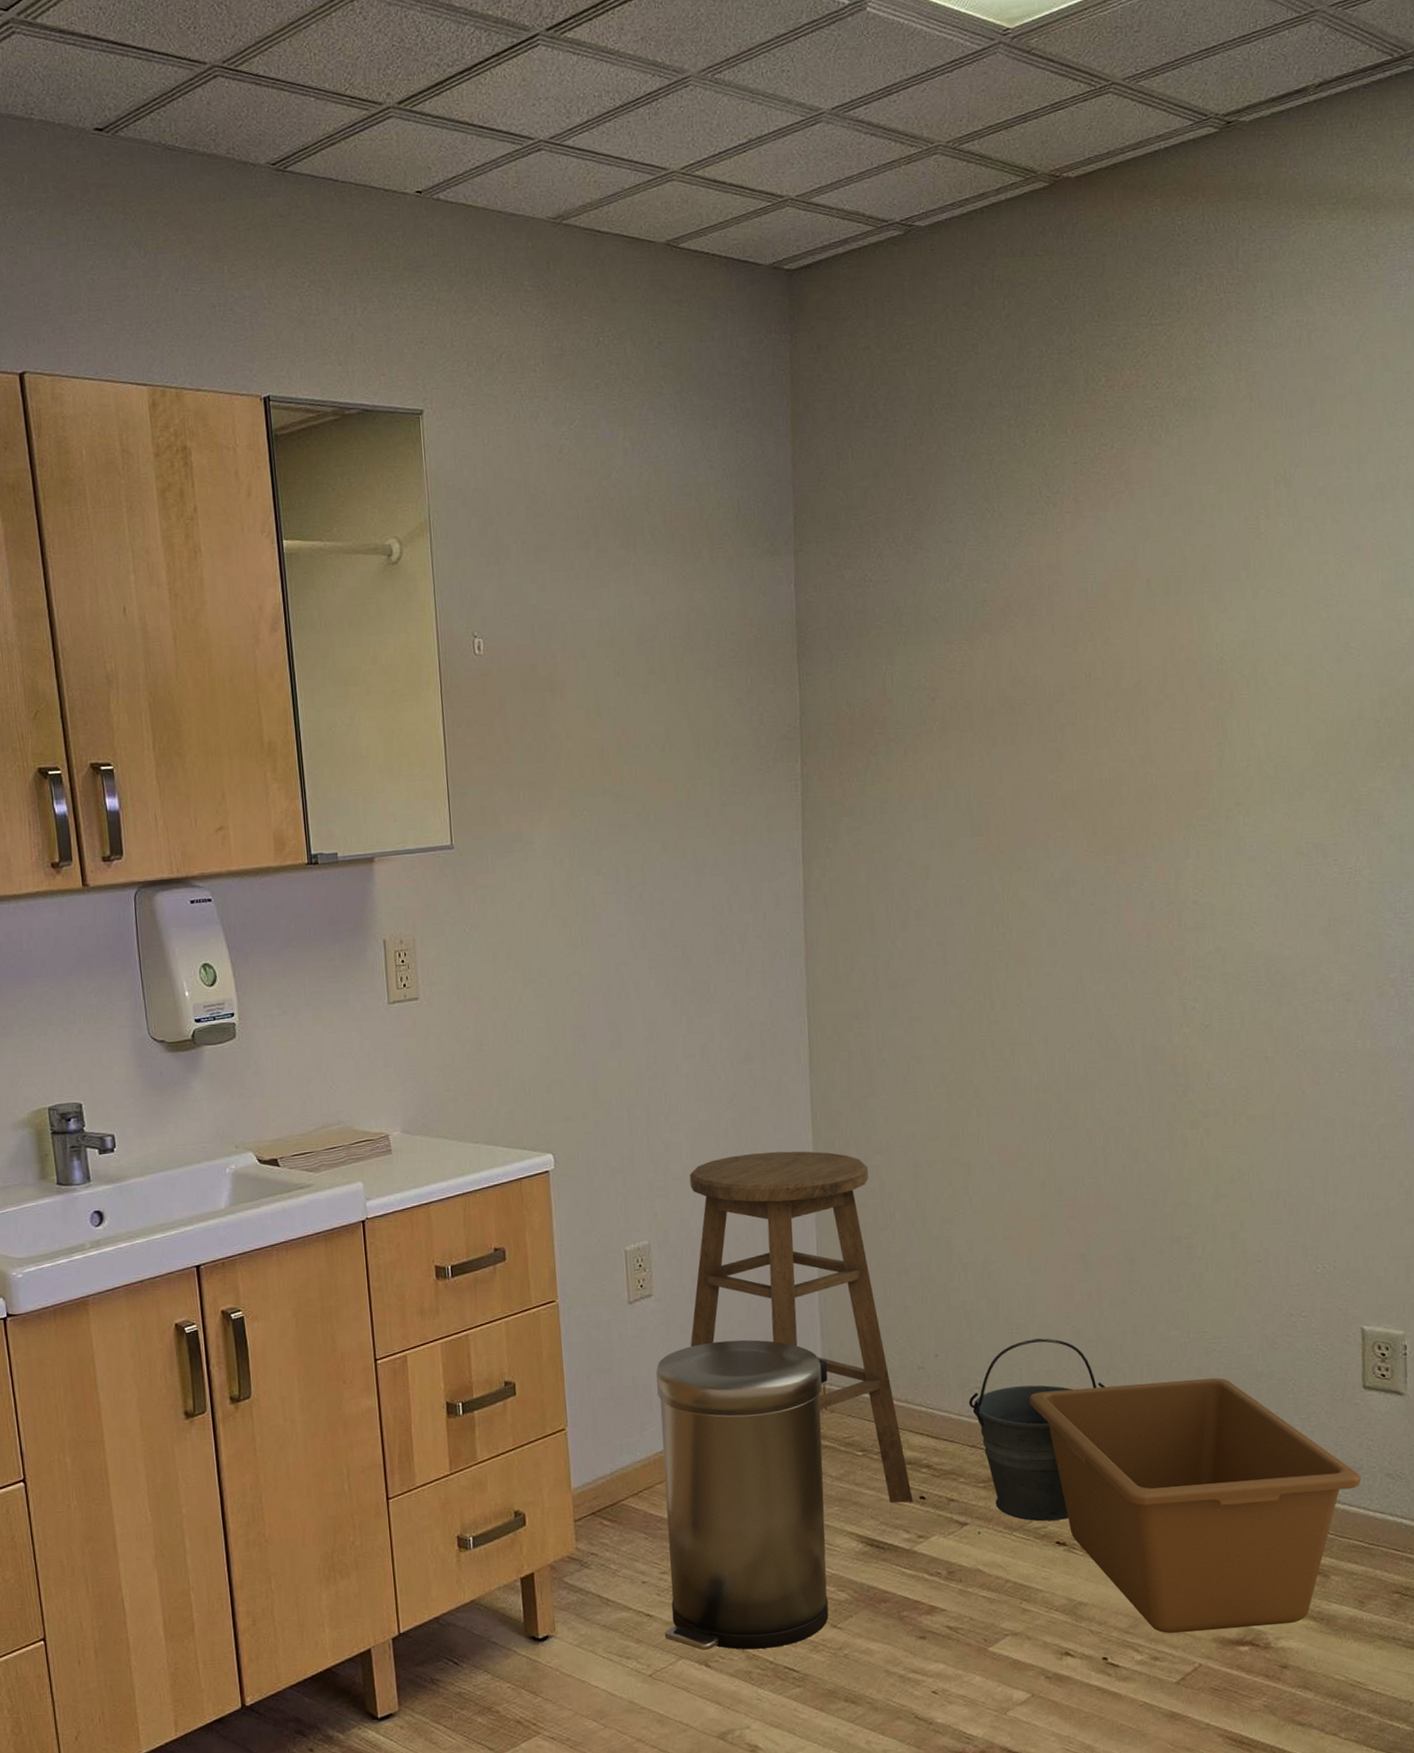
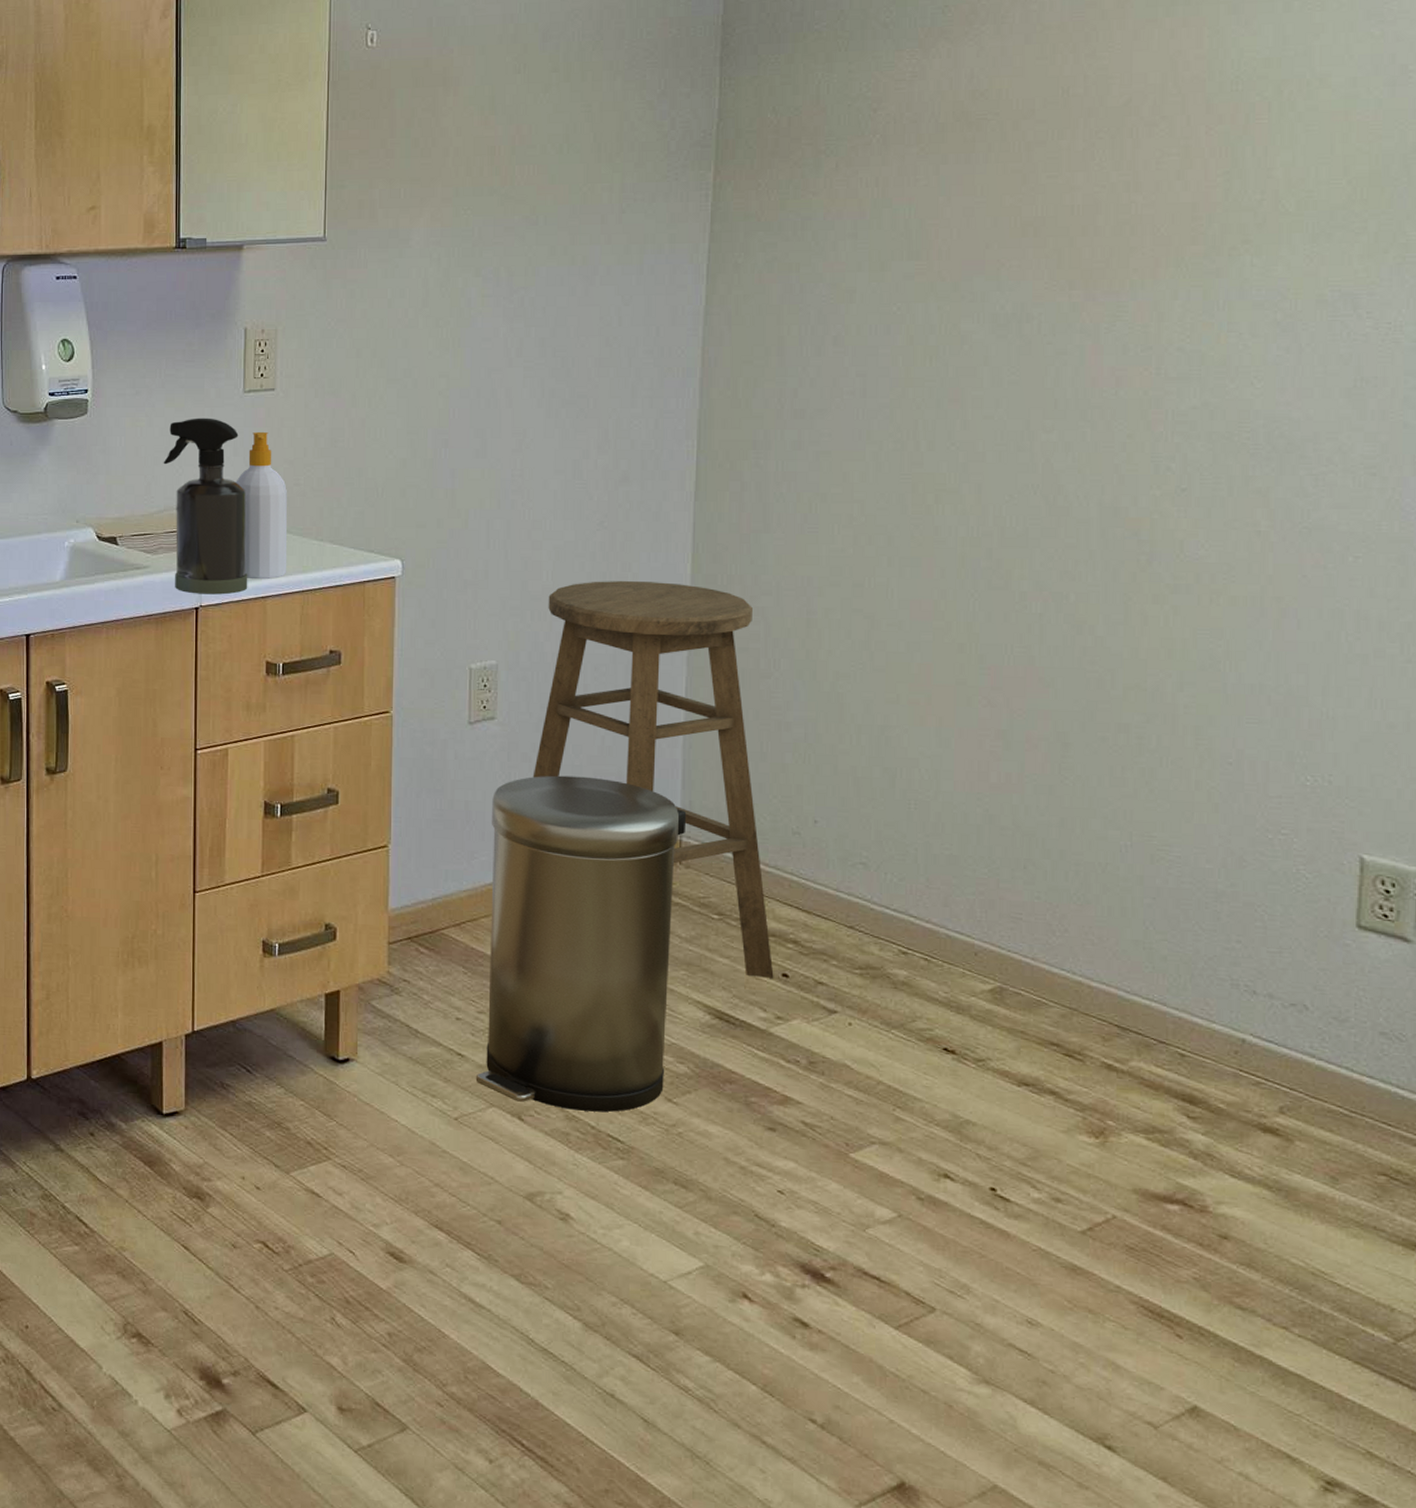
spray bottle: none [316,1031,411,1208] -> present [163,418,248,595]
soap bottle: none [389,1041,447,1187] -> present [236,431,288,580]
bucket: present [968,1338,1106,1522] -> none [849,818,1020,1025]
storage bin: present [1029,1377,1362,1633] -> none [924,877,1346,1189]

